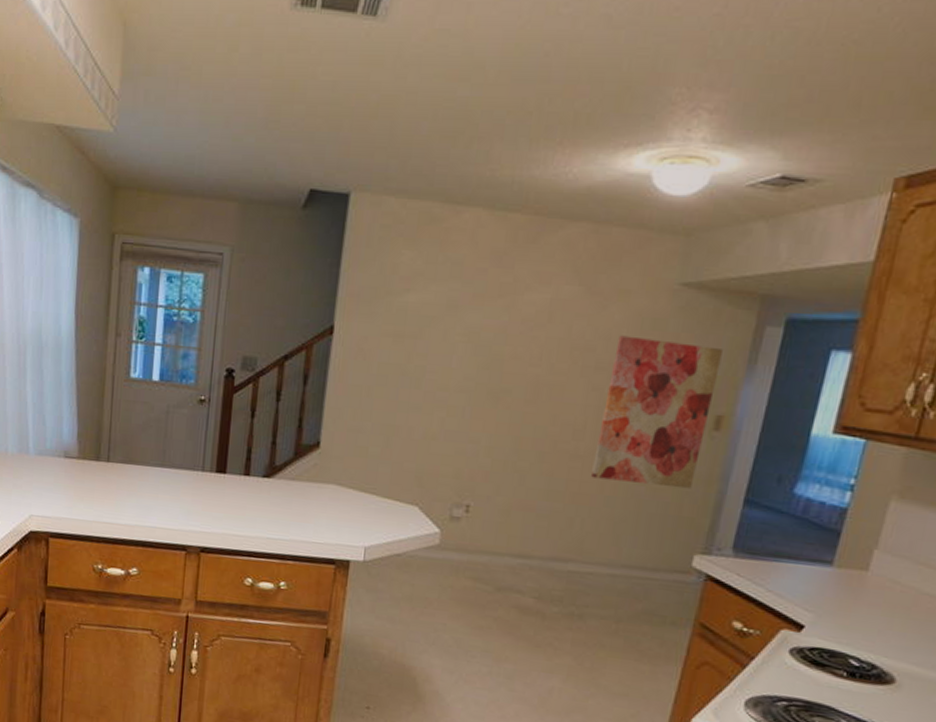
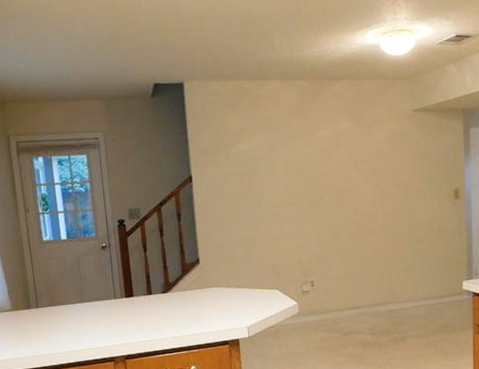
wall art: present [591,335,723,489] -> none [383,146,451,245]

